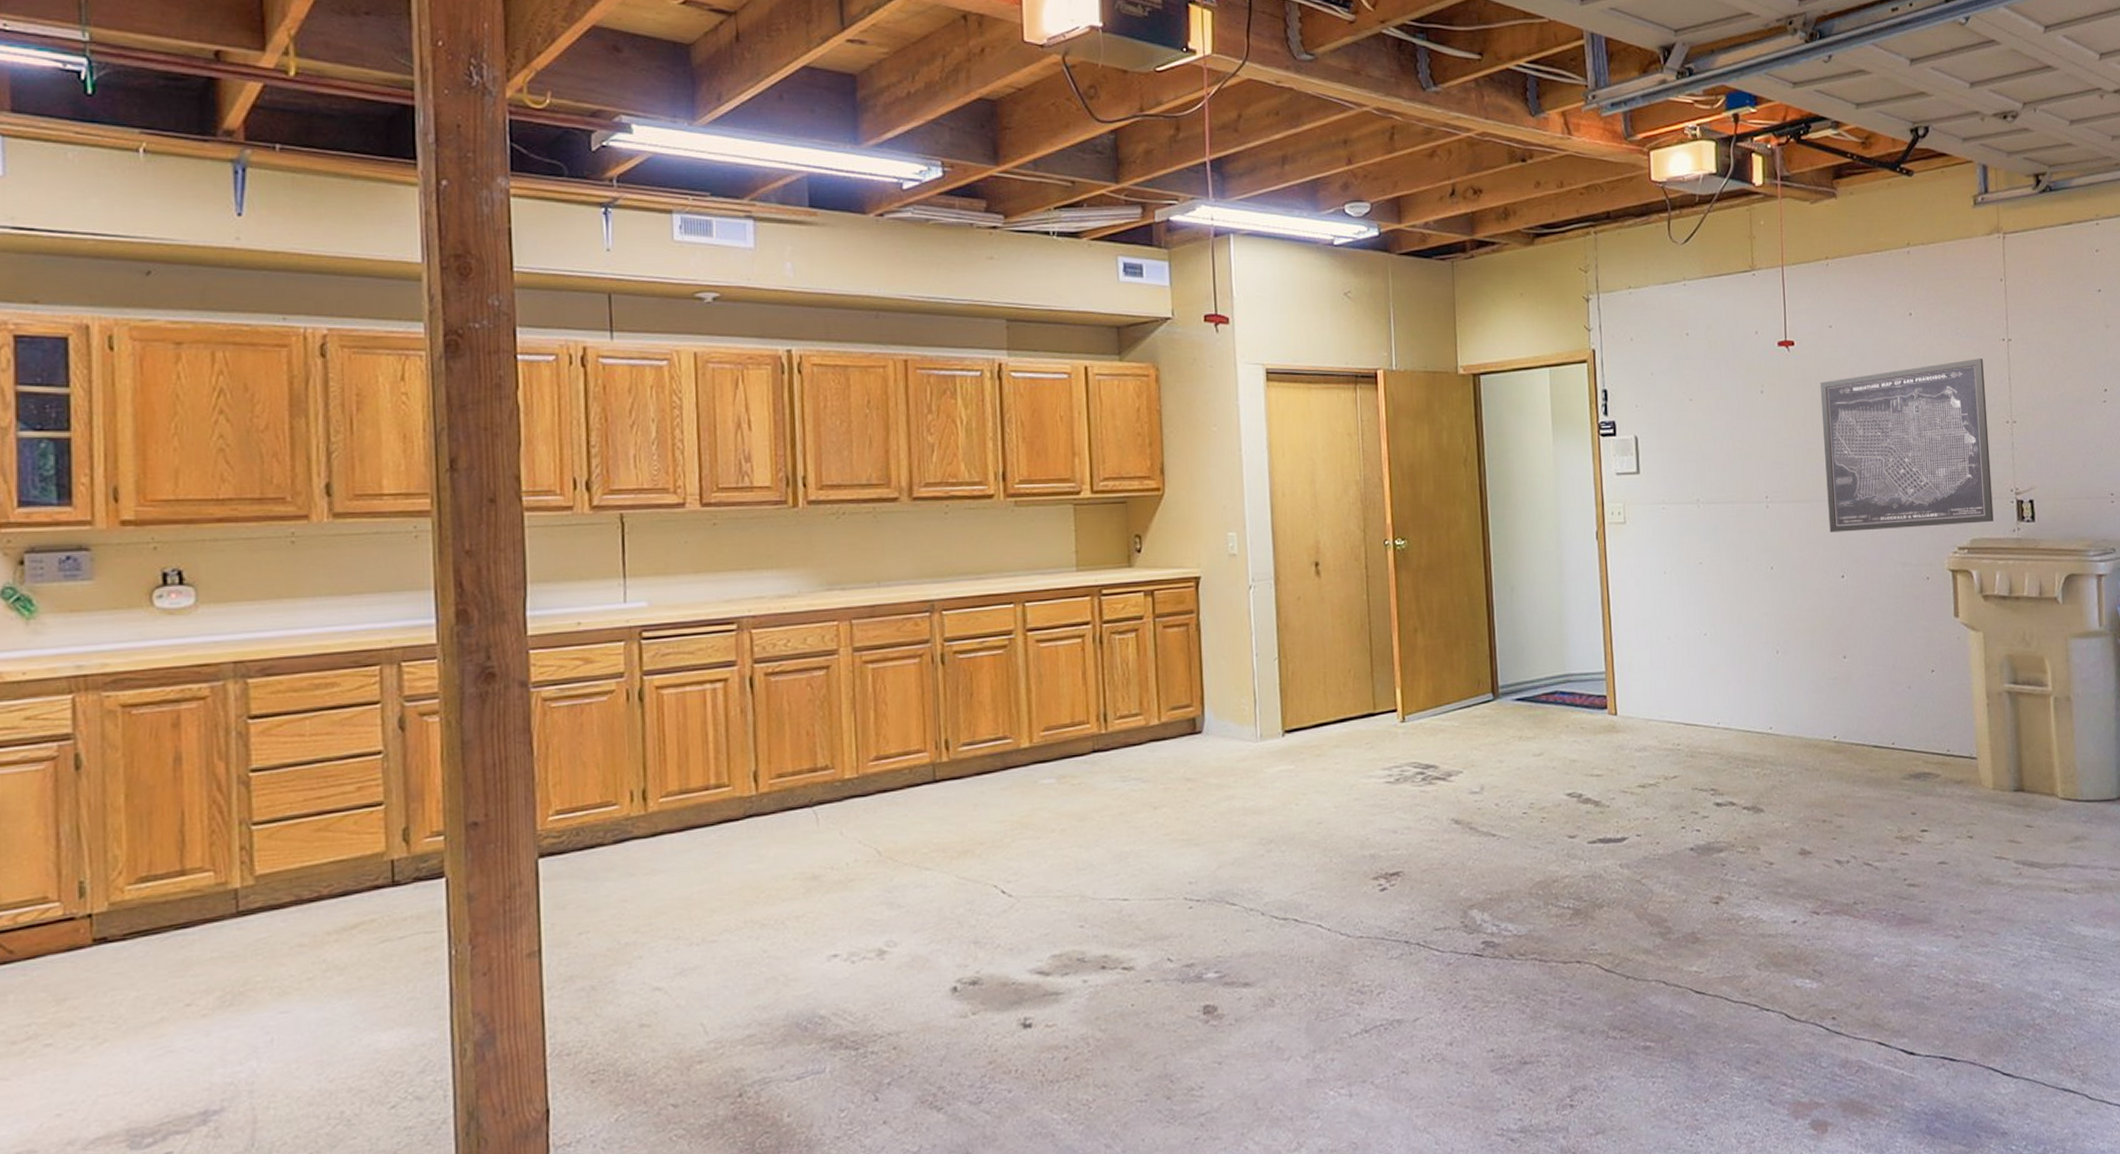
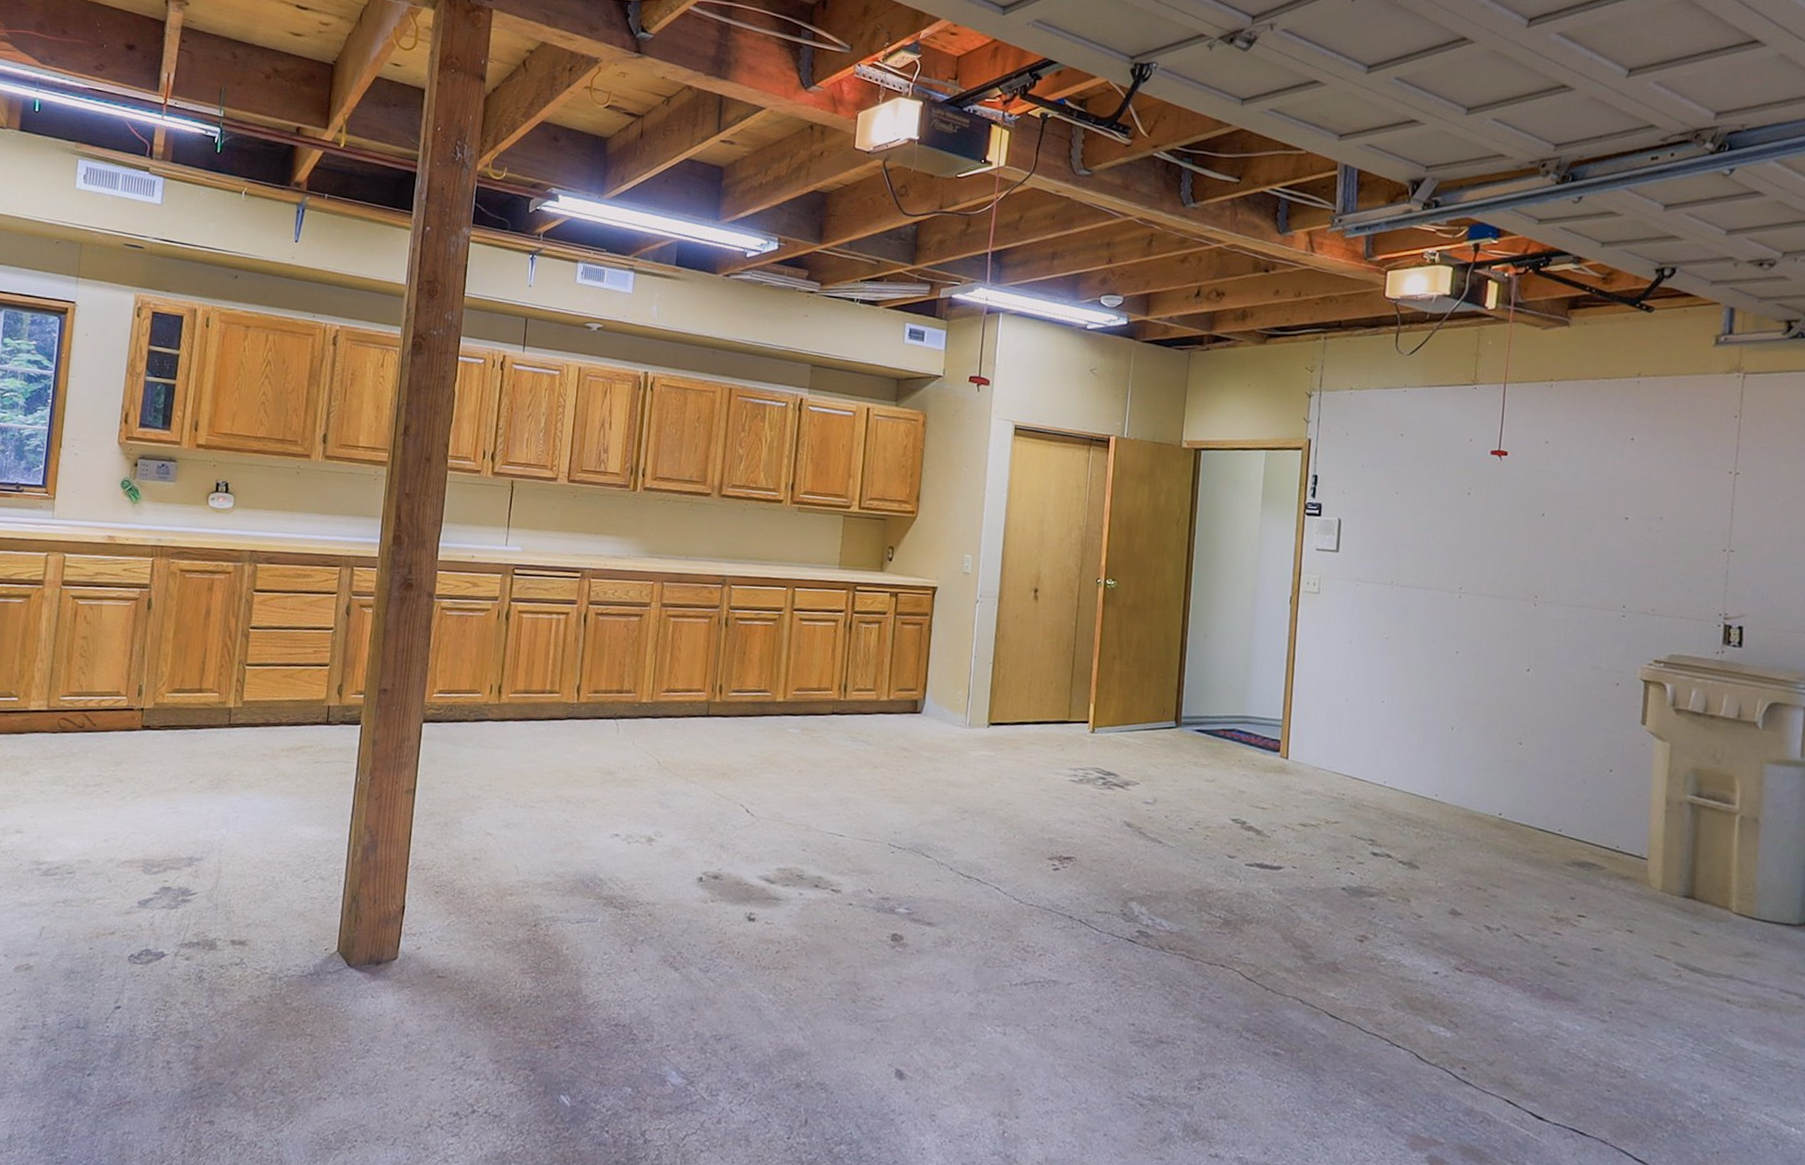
wall art: present [1820,358,1994,533] -> none [1520,487,1705,641]

